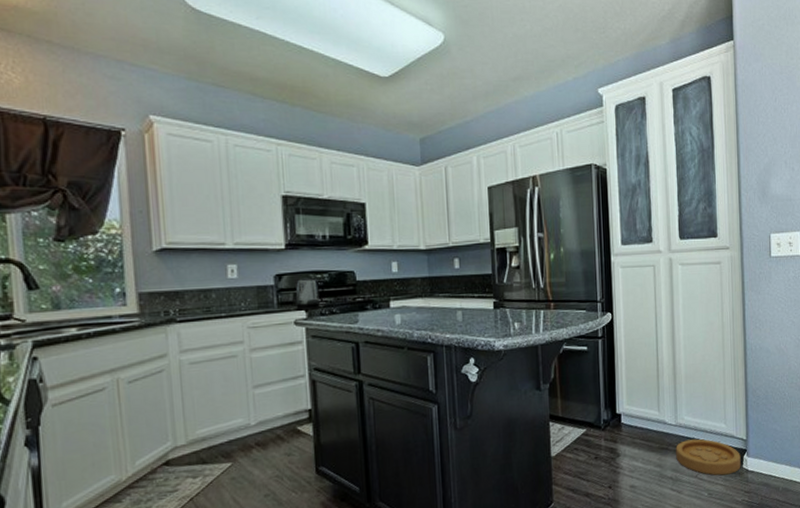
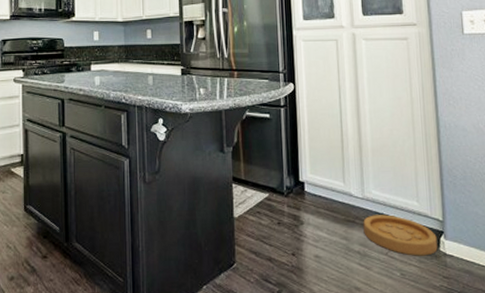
kettle: present [295,277,320,311] -> none [15,43,34,70]

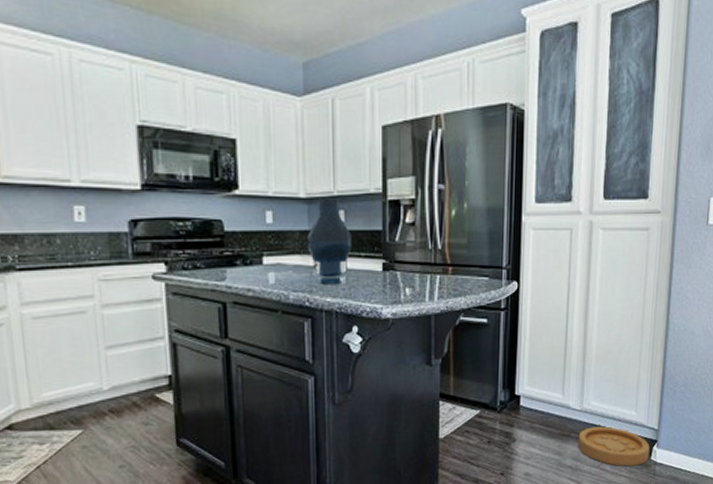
vase: none [123,22,158,86] -> present [307,200,353,285]

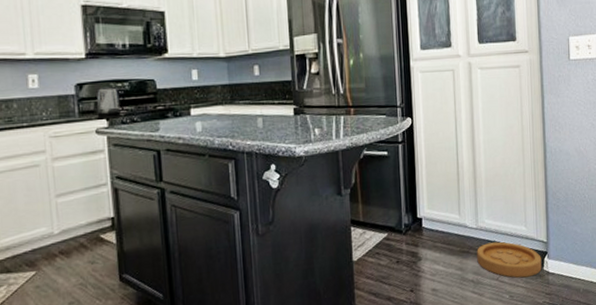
kettle: none [153,225,182,263] -> present [96,86,121,120]
vase: present [307,200,353,285] -> none [228,57,267,130]

